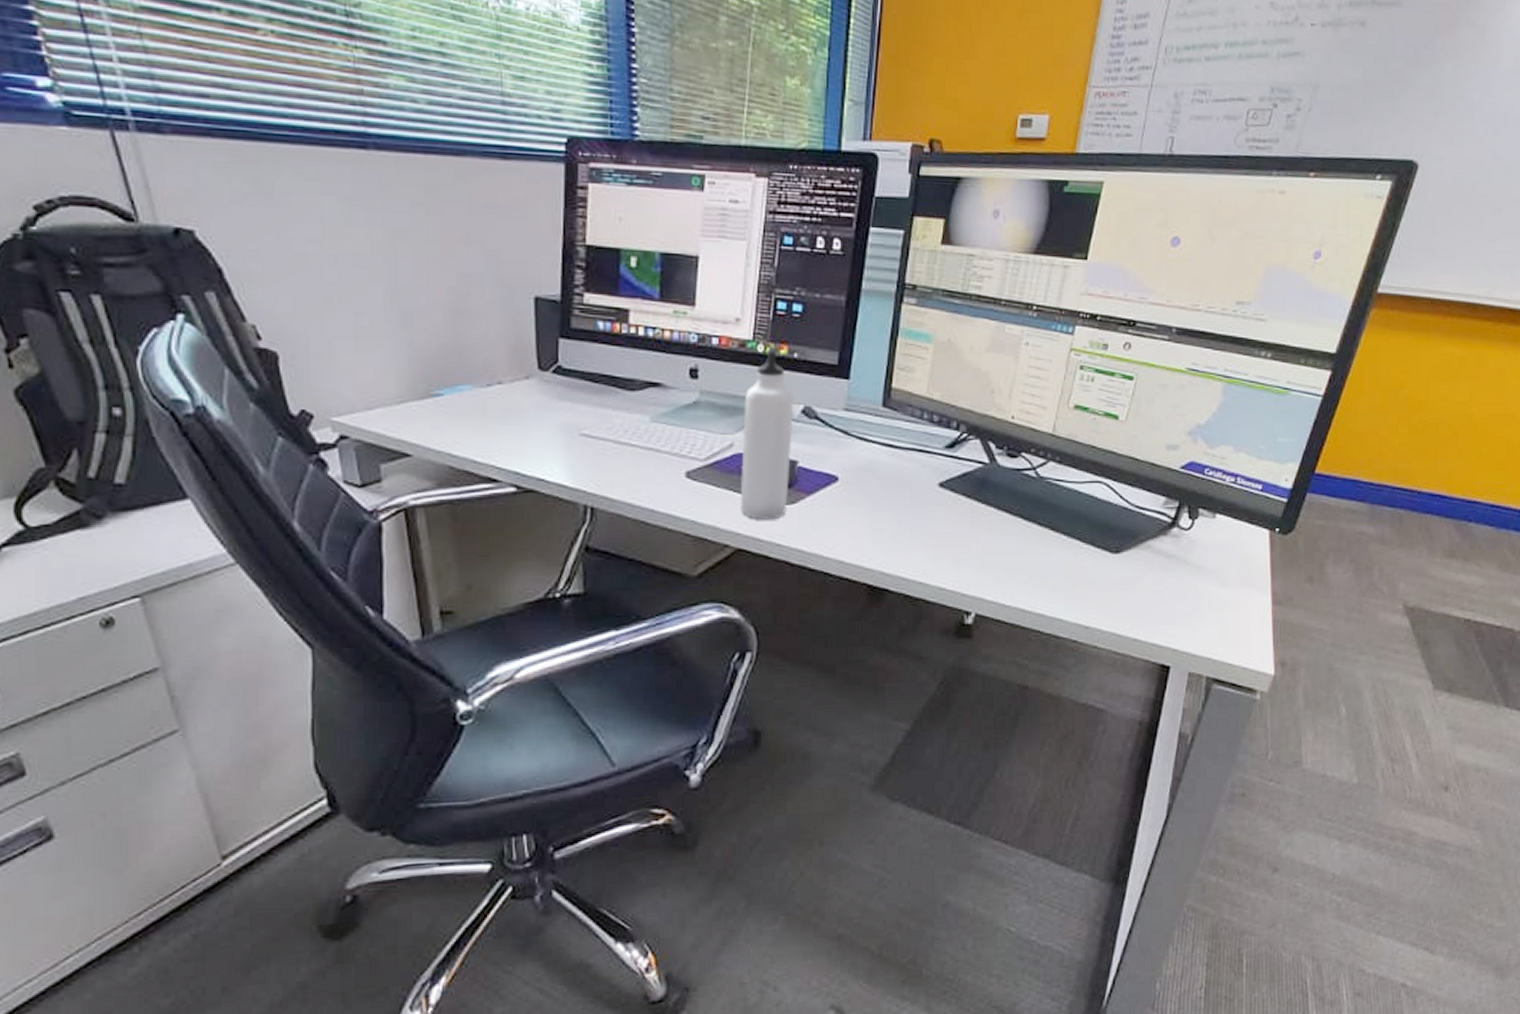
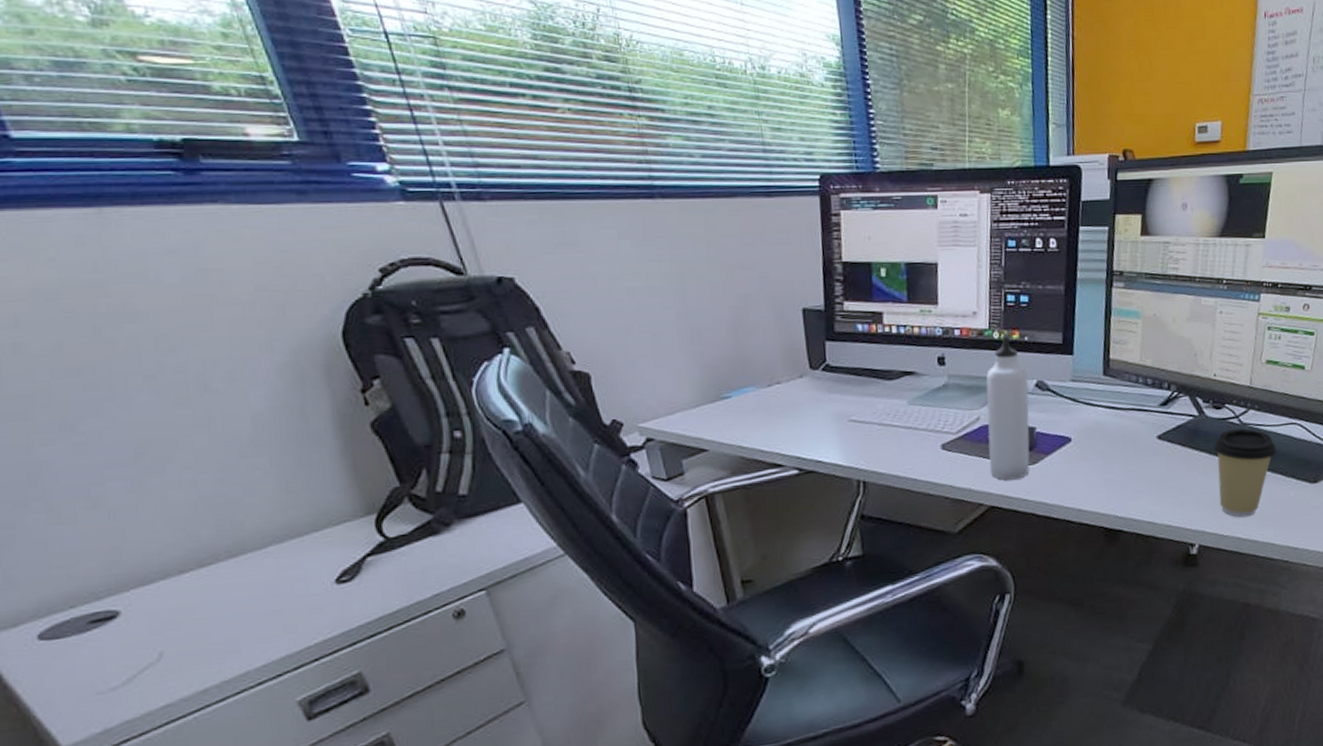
coffee cup: none [1002,483,1076,586] -> present [1213,428,1277,518]

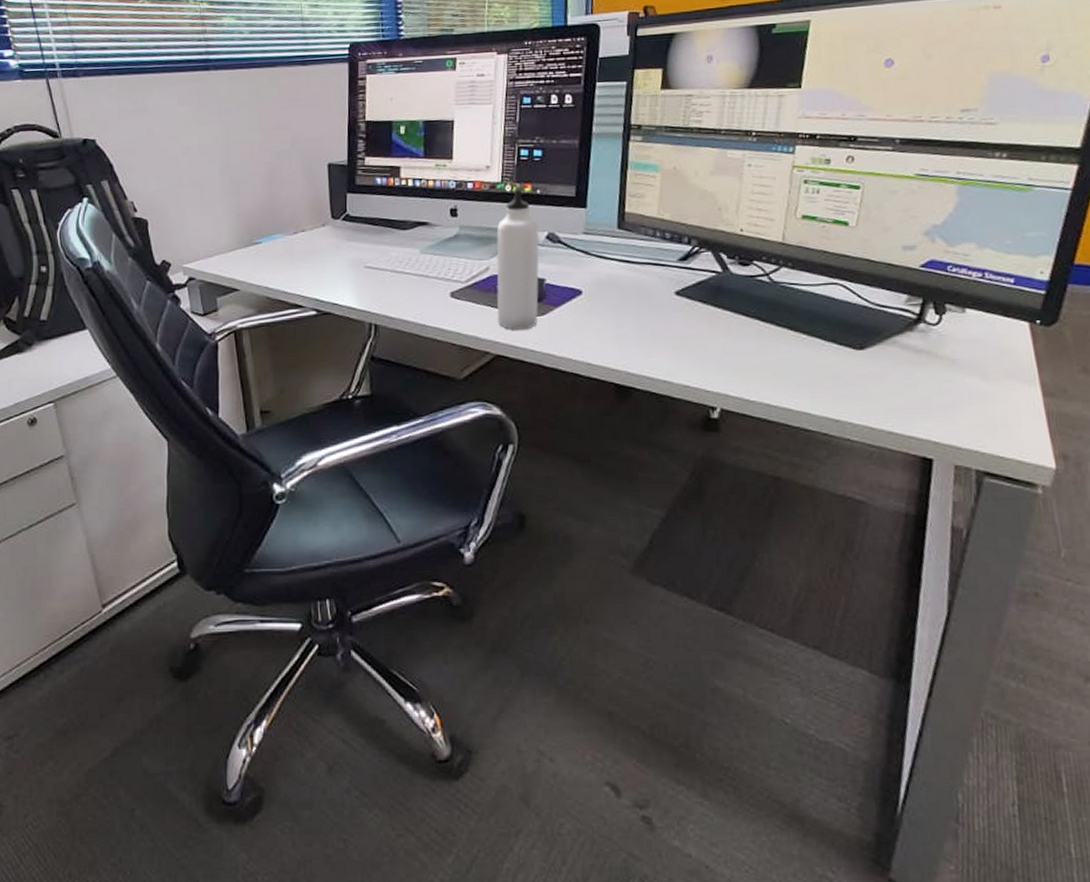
coffee cup: present [1213,428,1277,518] -> none [738,287,814,383]

